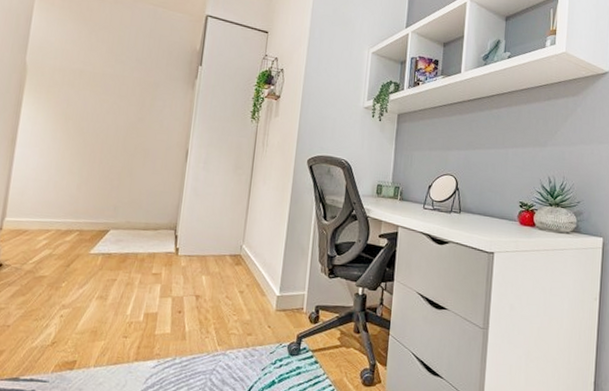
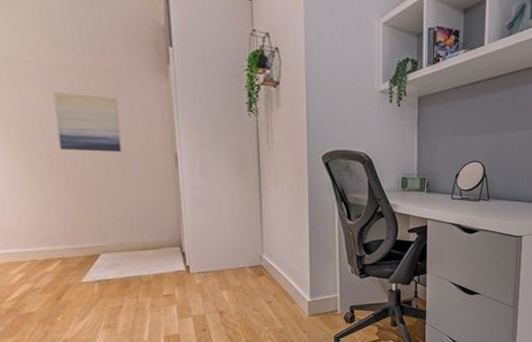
wall art: none [101,96,152,146] -> present [53,92,122,153]

